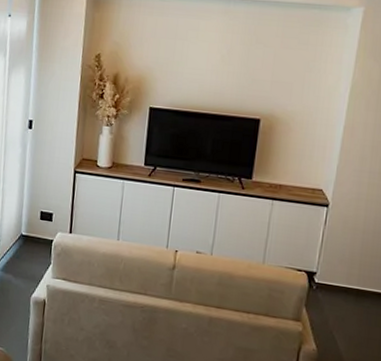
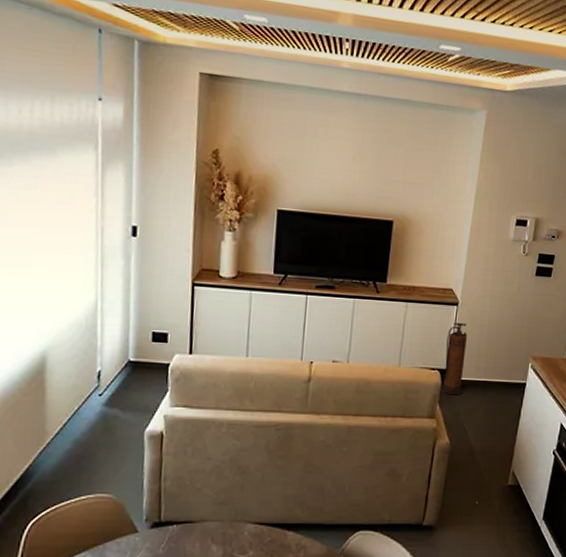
fire extinguisher: none [307,225,338,300] -> present [440,323,467,394]

